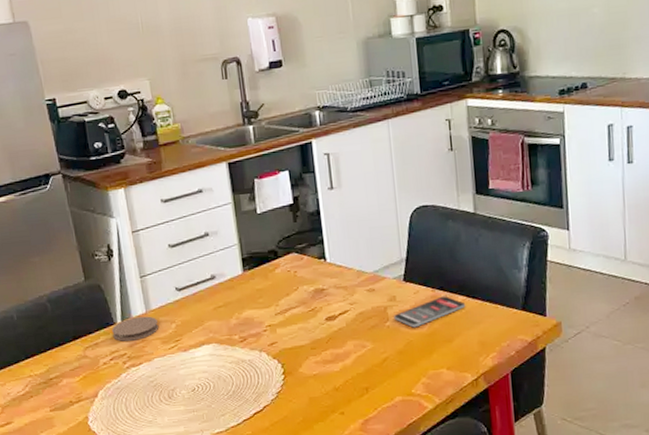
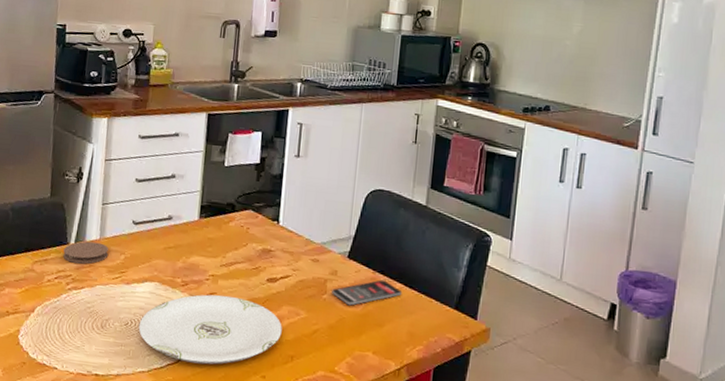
plate: none [206,342,352,415] -> present [138,294,282,365]

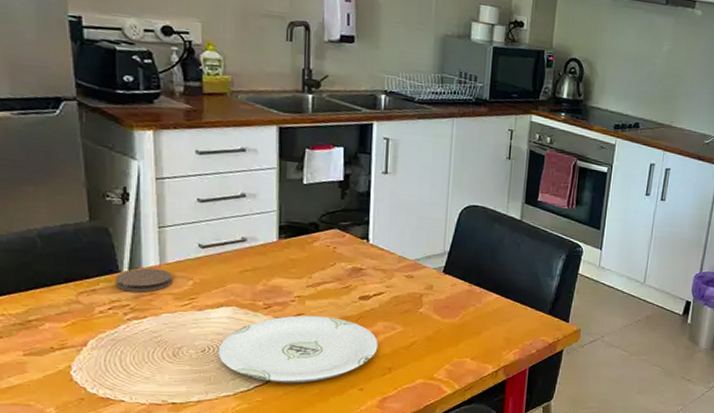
smartphone: present [332,280,402,306] -> none [428,291,499,318]

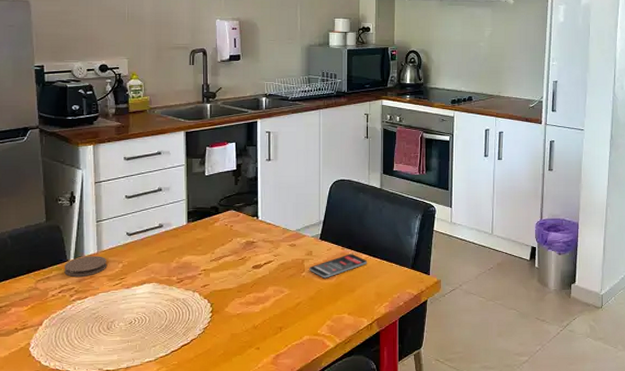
plate: present [218,315,378,383] -> none [142,285,270,347]
smartphone: none [428,291,499,318] -> present [309,253,368,278]

